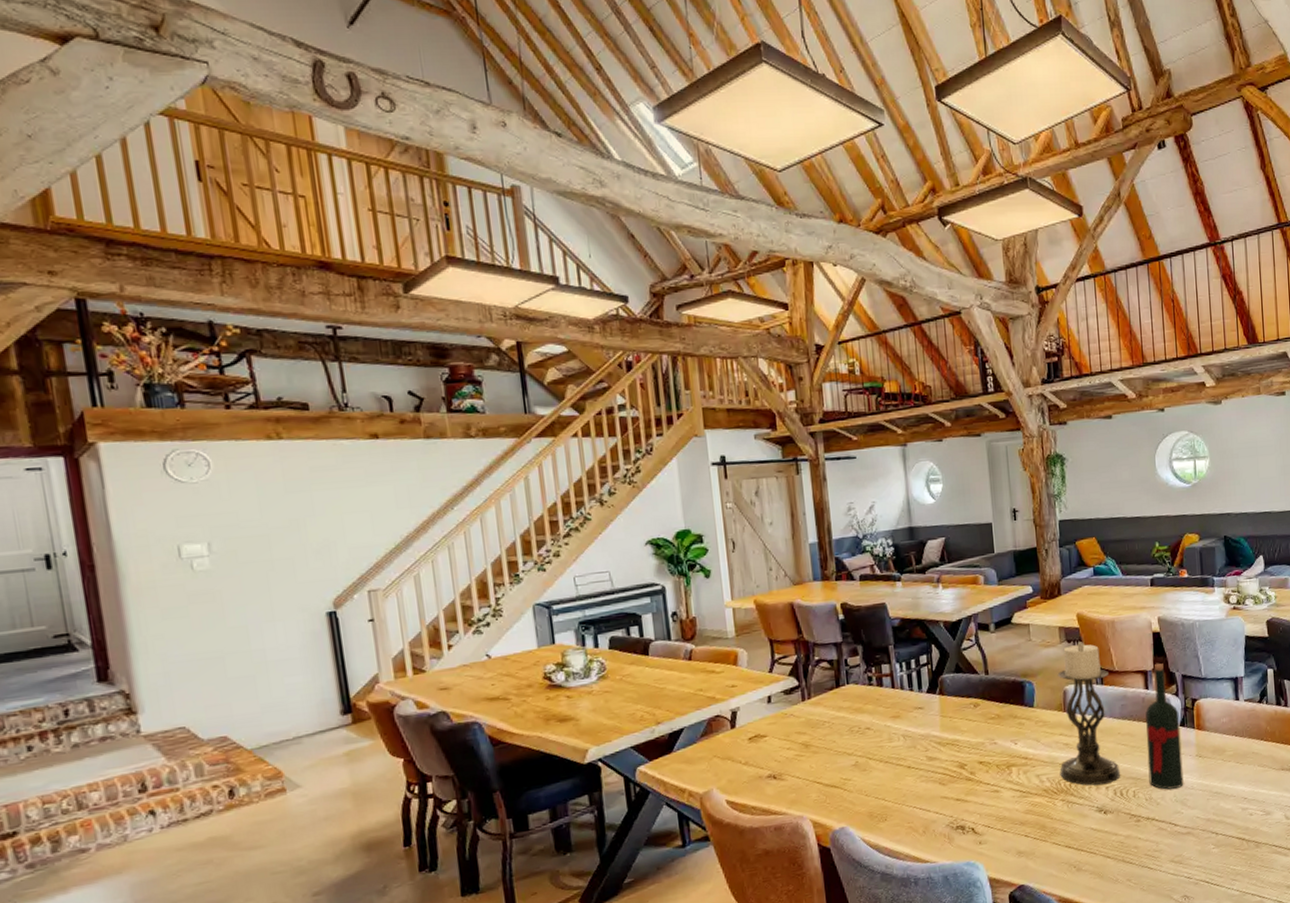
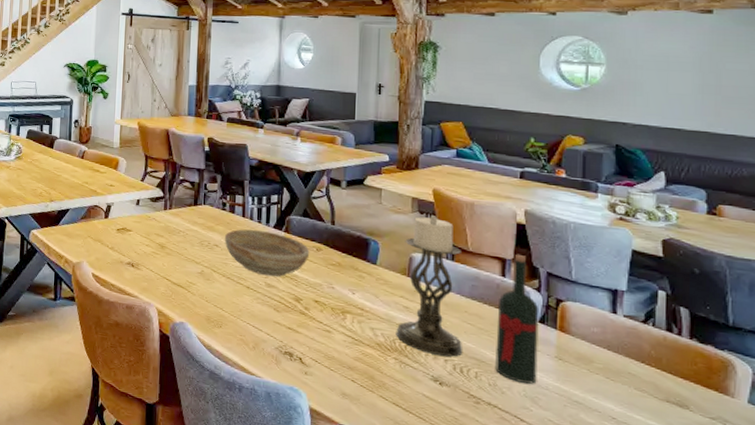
bowl: none [875,698,968,750] -> present [224,229,310,277]

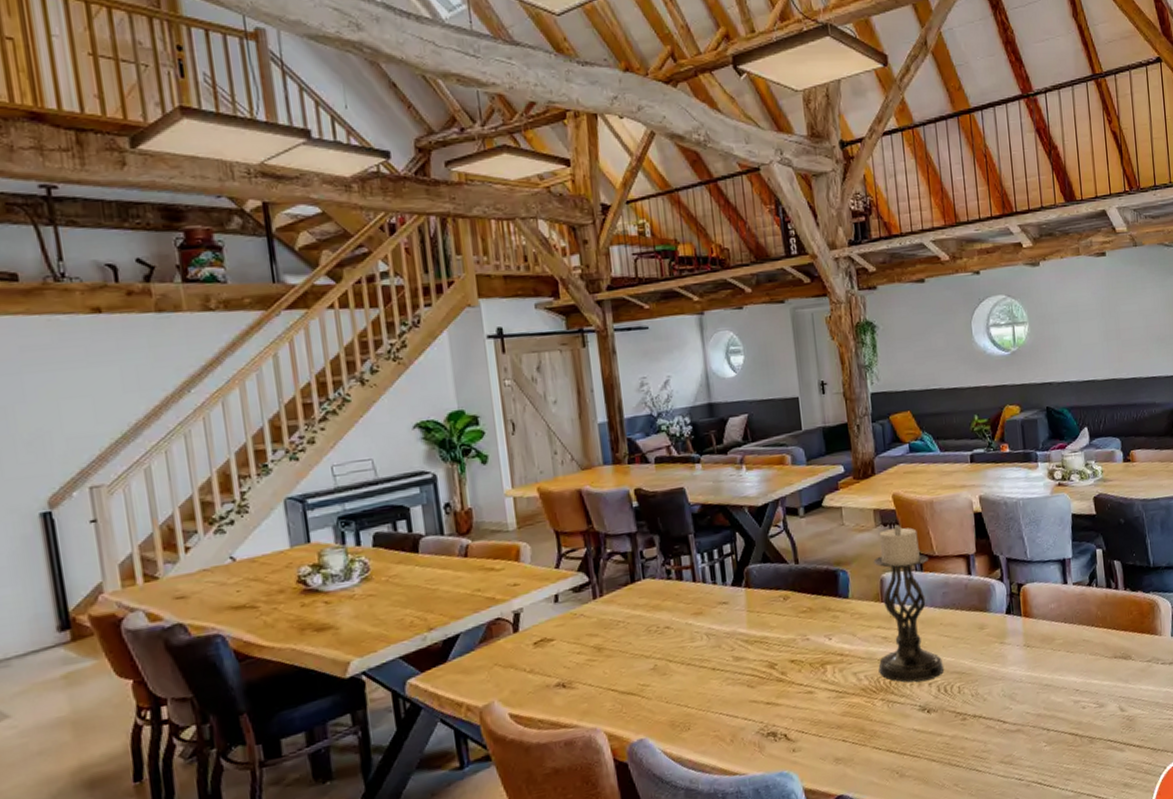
bowl: present [224,229,310,277] -> none [675,591,777,649]
wine bottle: present [495,254,539,384] -> none [969,546,1012,684]

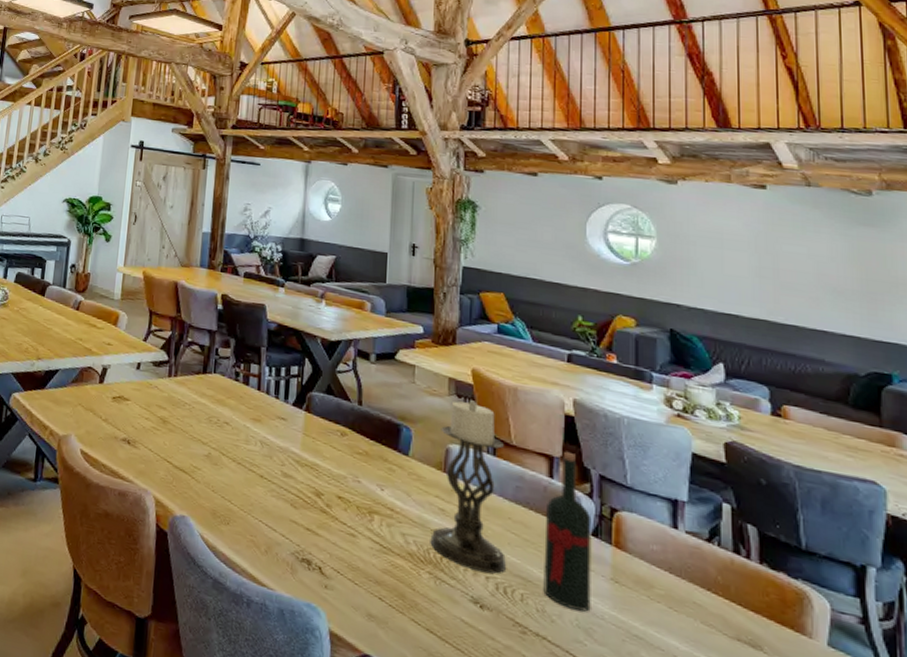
wine bottle: none [969,546,1012,684] -> present [543,451,592,612]

